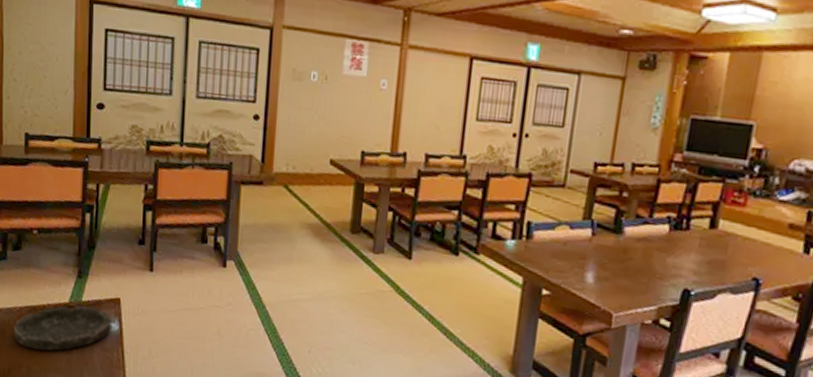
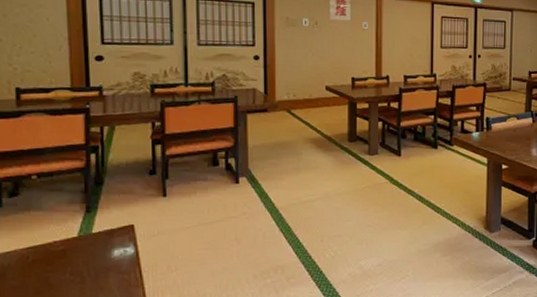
ashtray: present [13,305,112,351] -> none [14,236,126,285]

